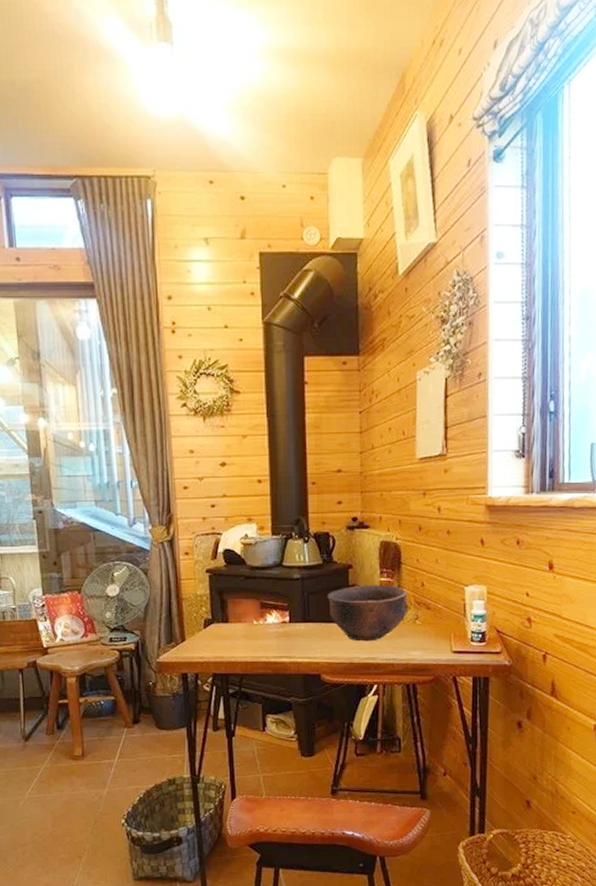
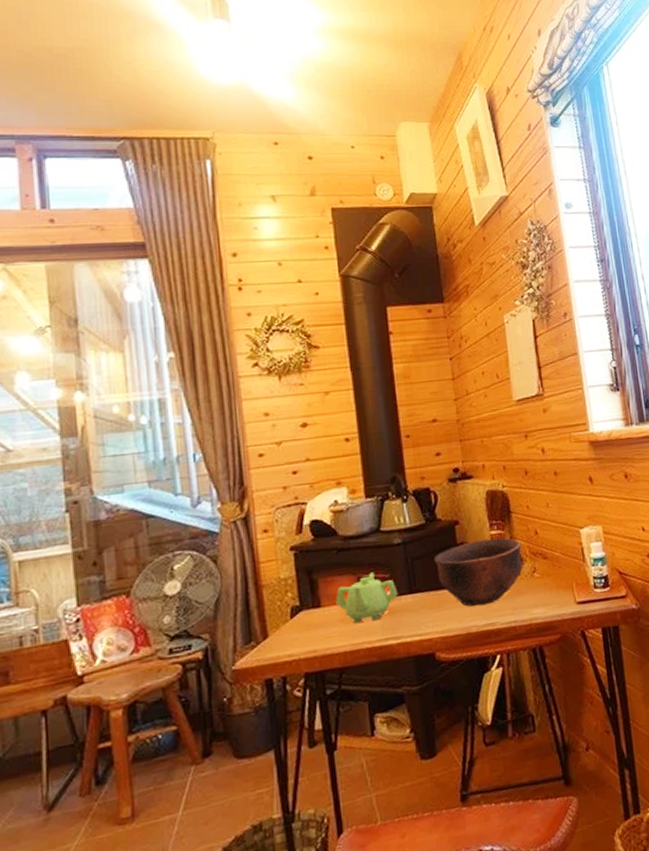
teapot: none [241,600,293,641] -> present [335,572,398,624]

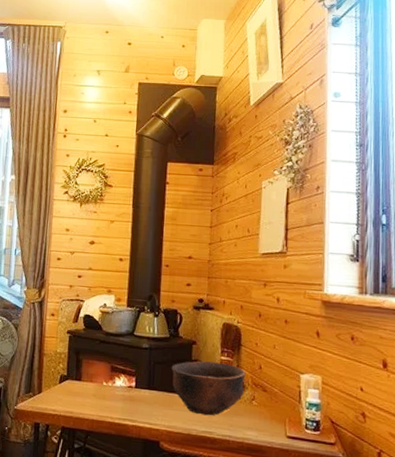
teapot: present [335,572,398,624] -> none [92,364,139,403]

